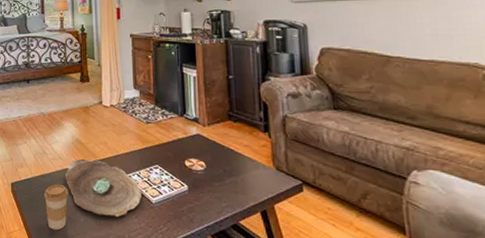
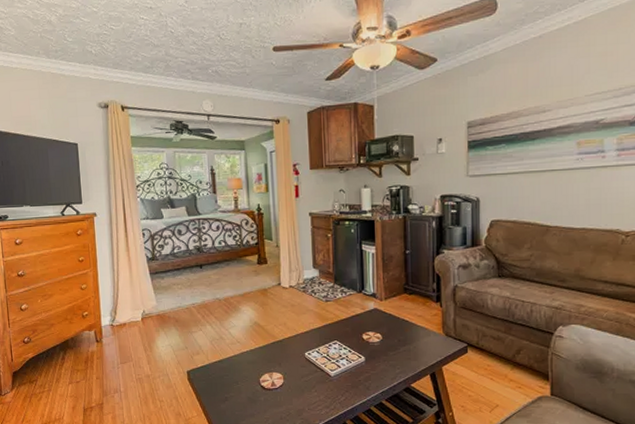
coffee cup: present [44,184,68,231] -> none [223,367,248,412]
decorative bowl: present [64,158,142,217] -> none [243,340,321,393]

